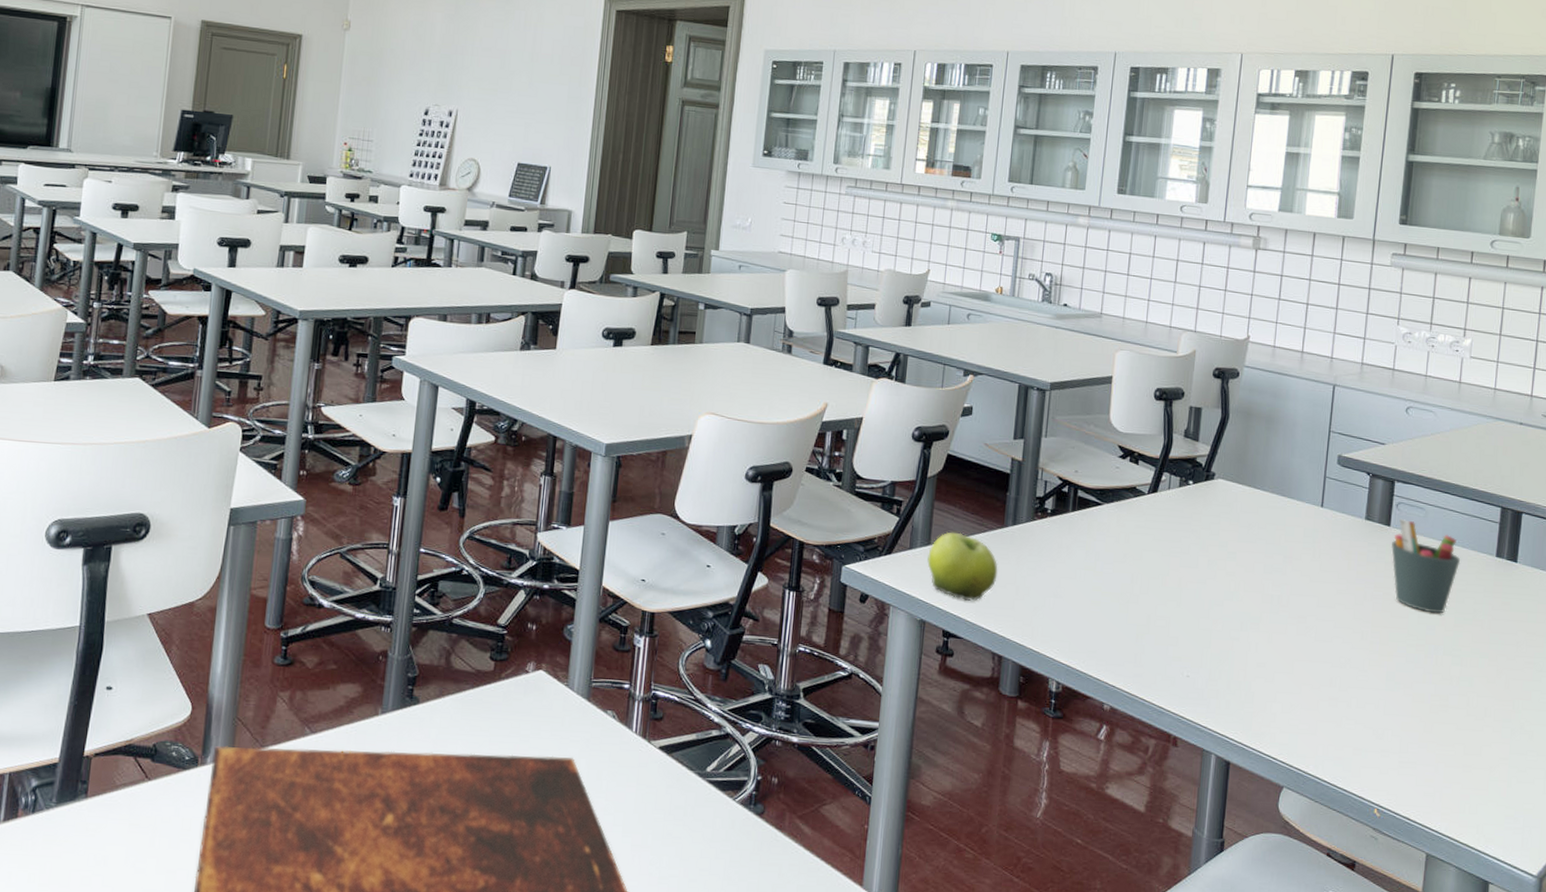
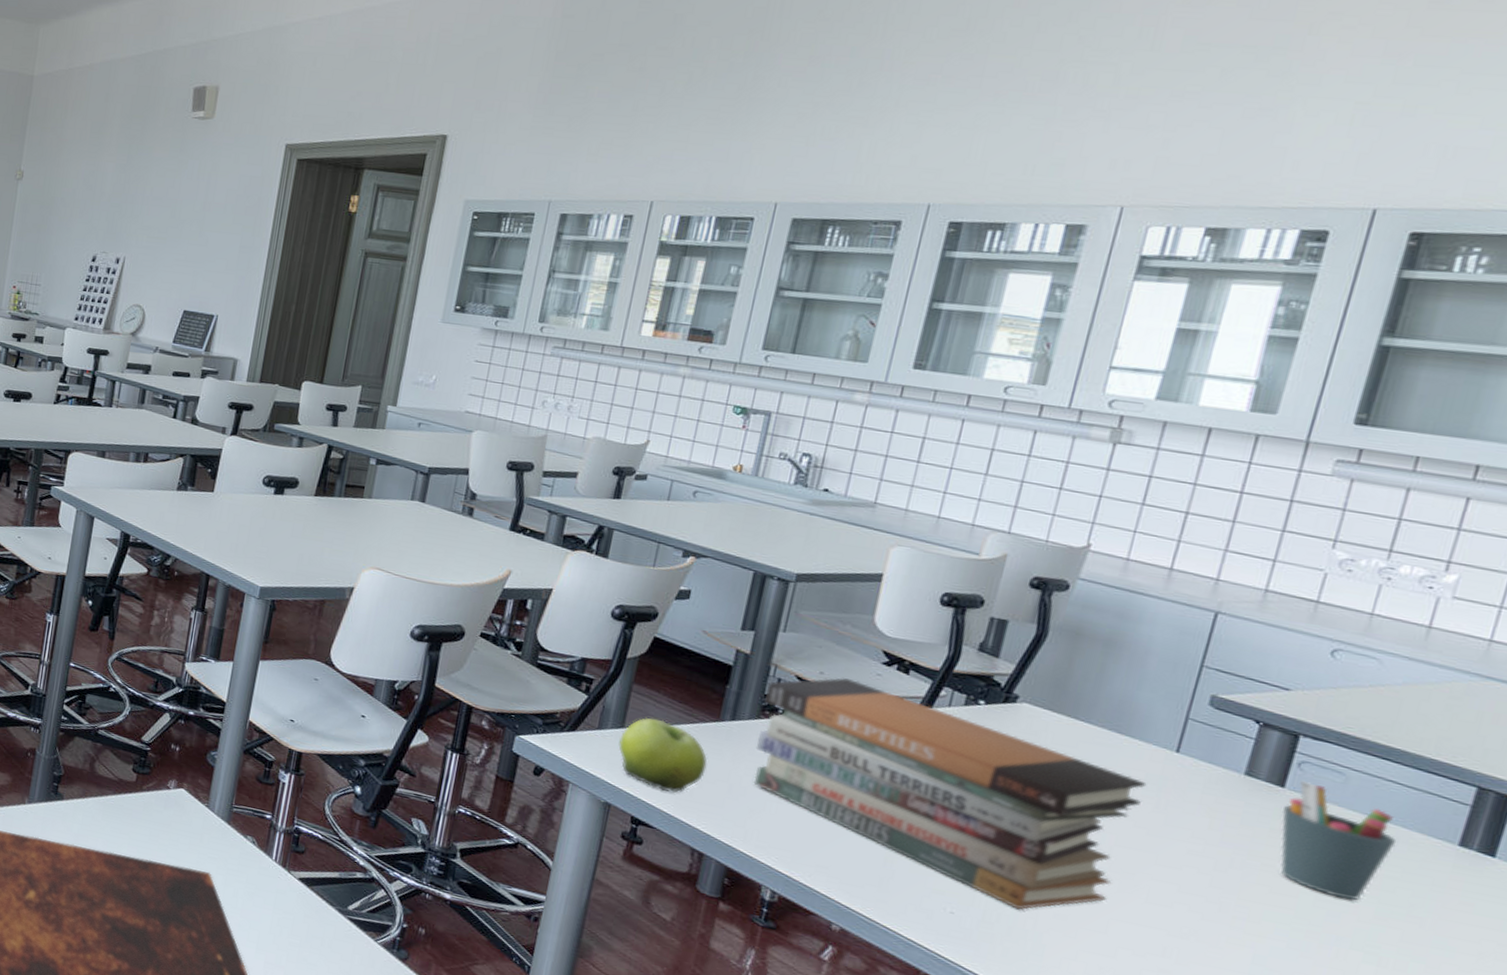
book stack: none [1033,474,1306,664] -> present [753,678,1147,910]

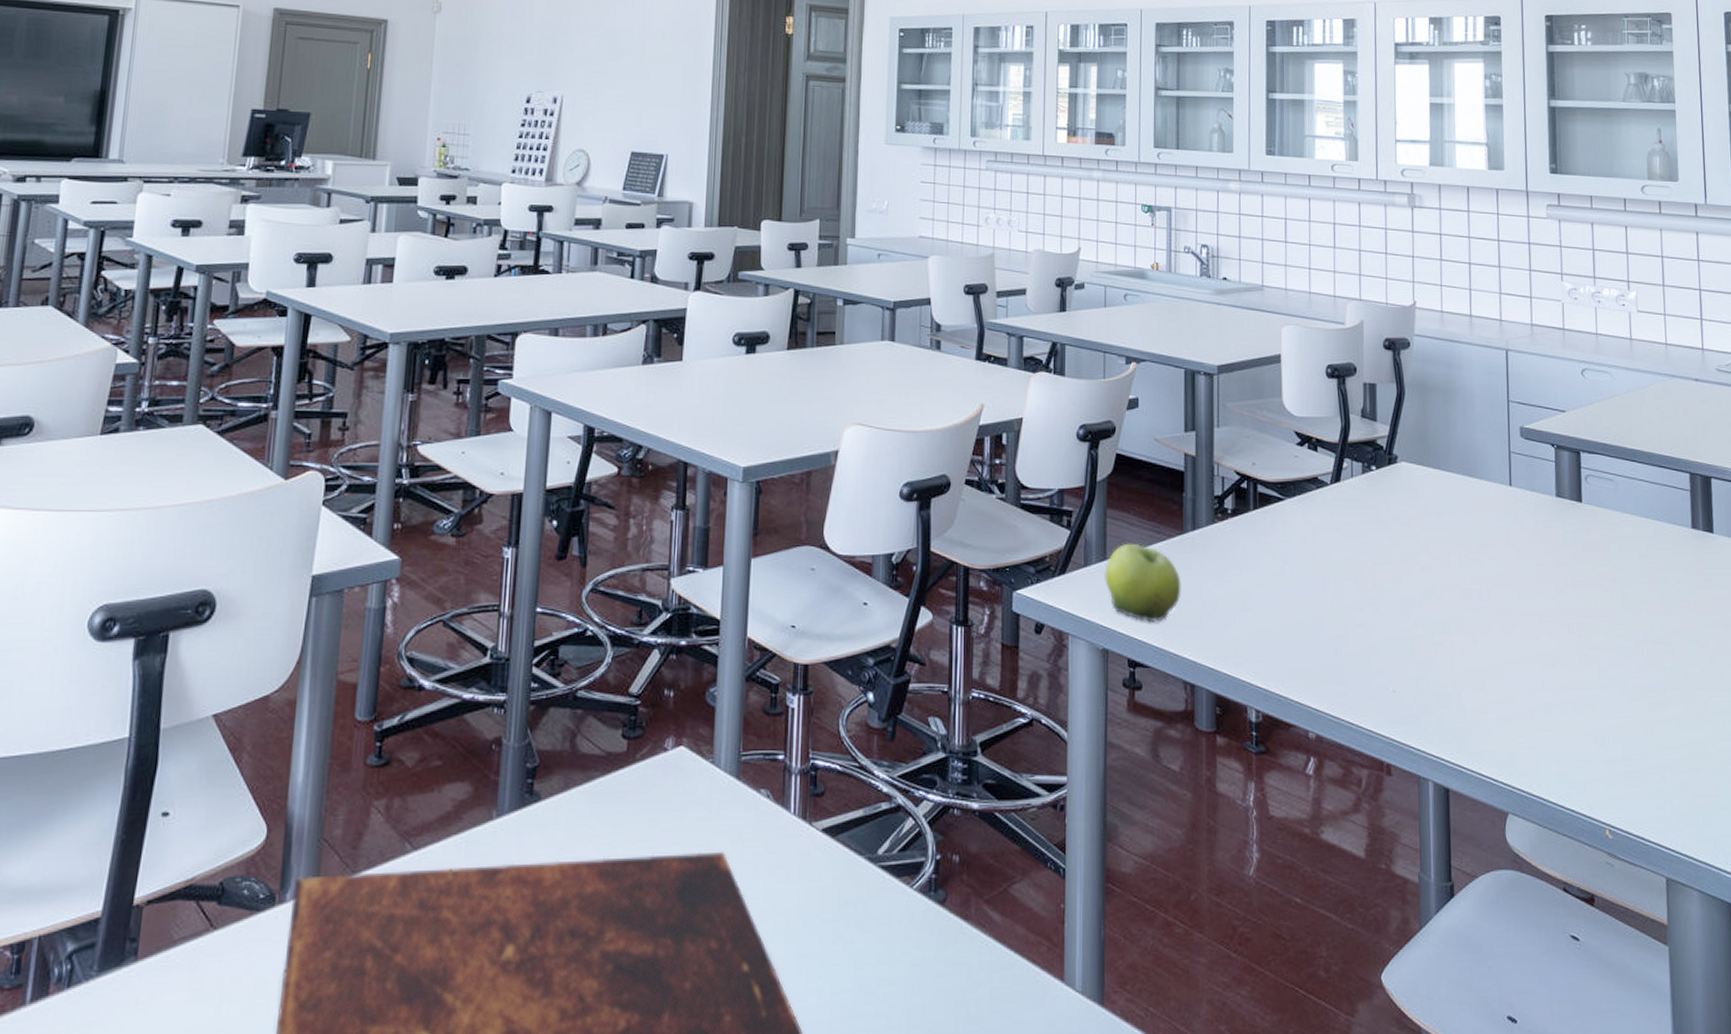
book stack: present [753,678,1147,910] -> none [1214,466,1498,673]
pen holder: present [1281,780,1397,900] -> none [1586,492,1658,597]

